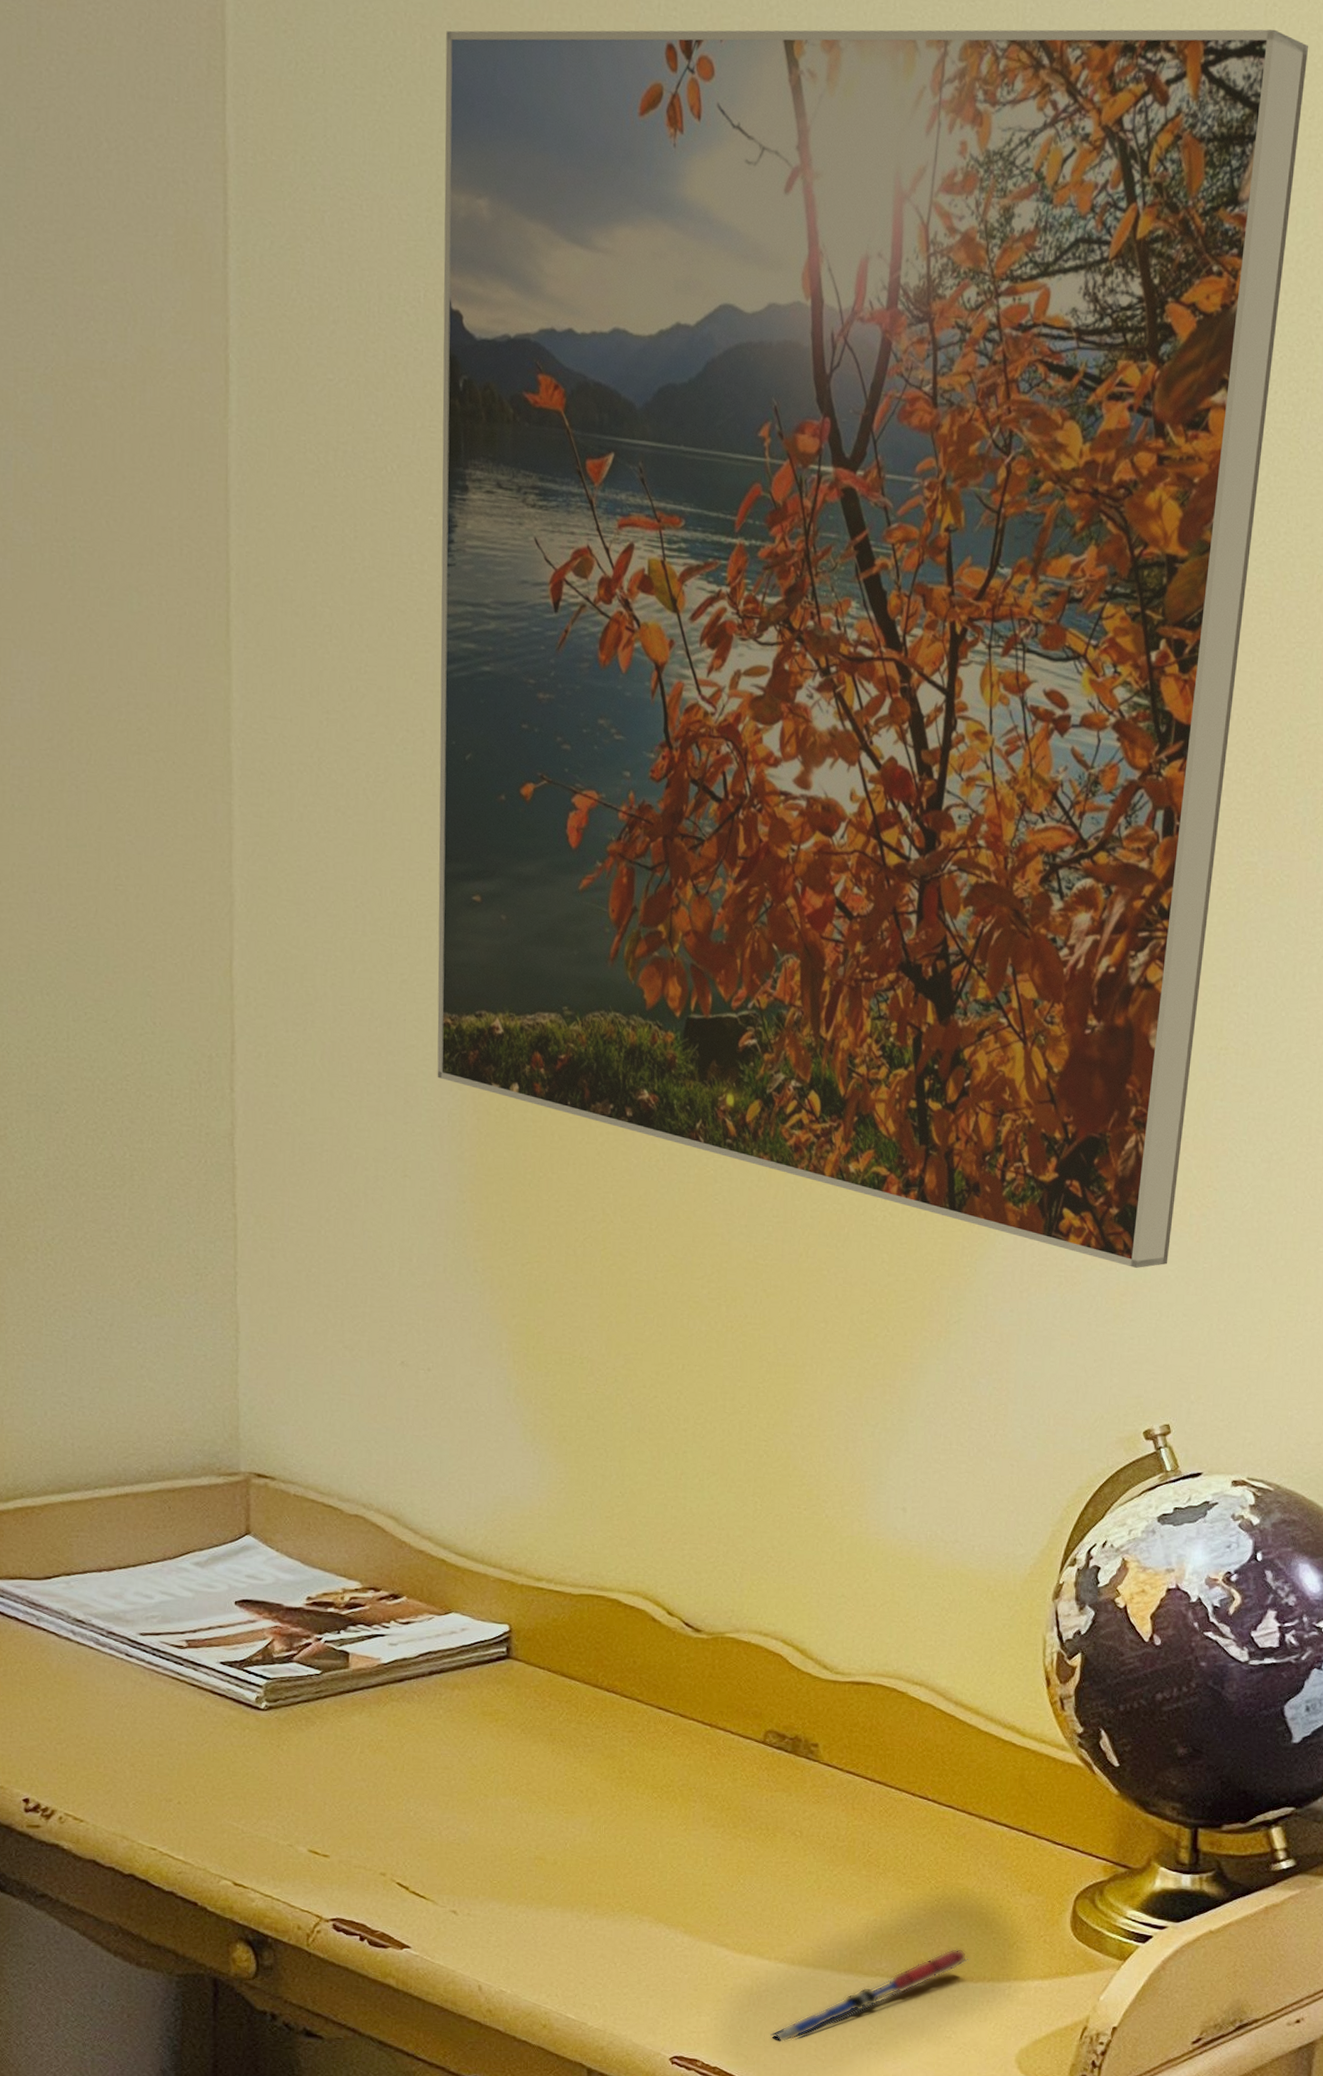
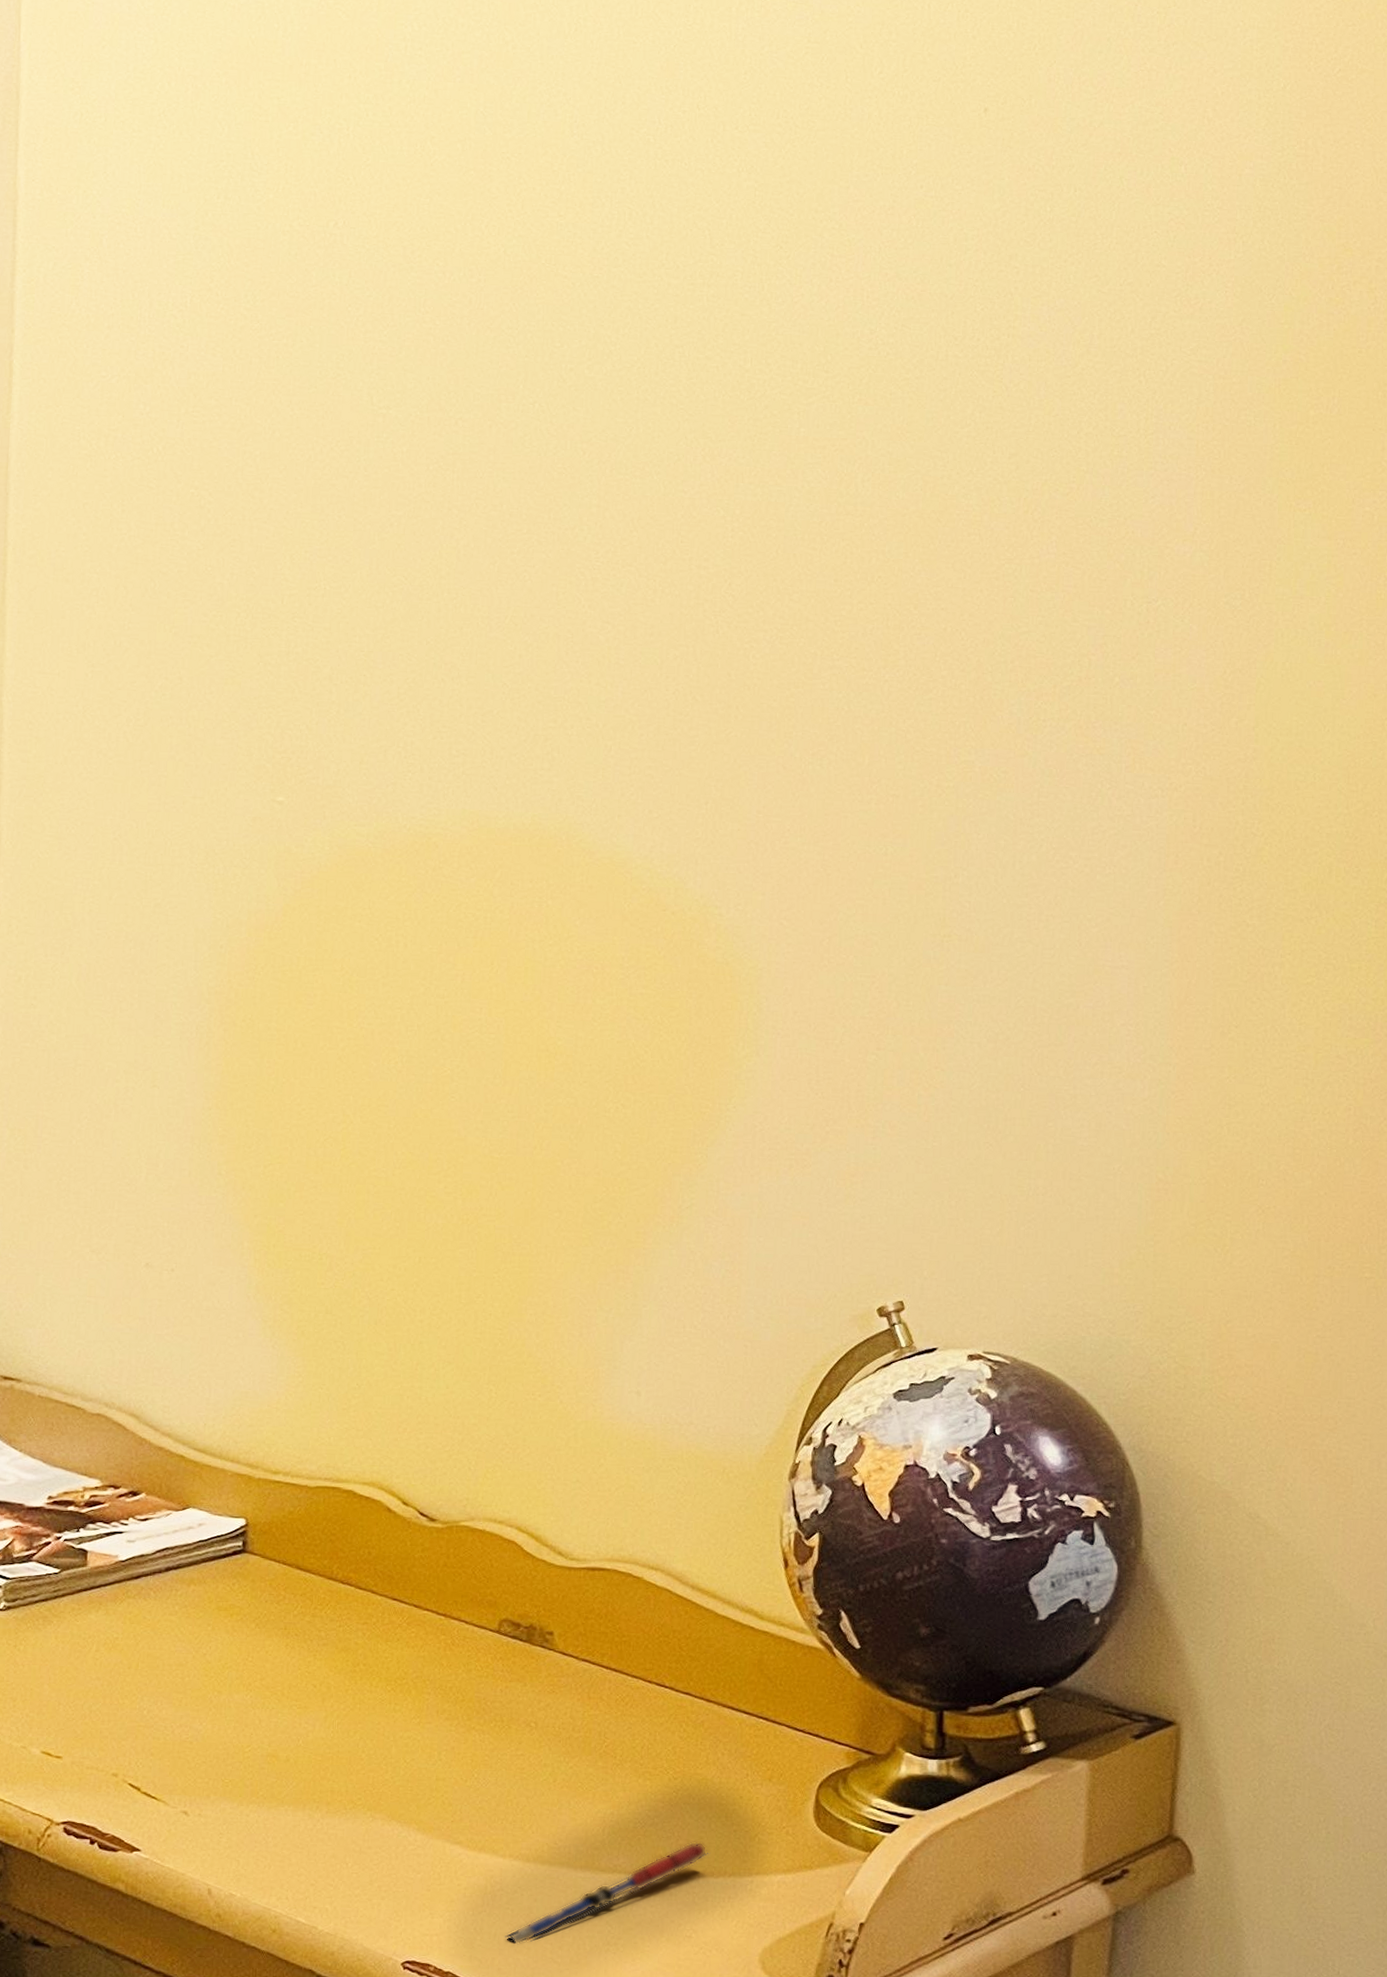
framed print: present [437,29,1309,1269] -> none [186,31,1000,1150]

